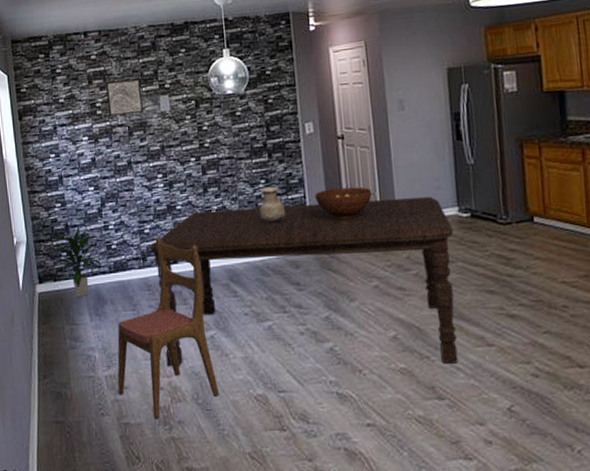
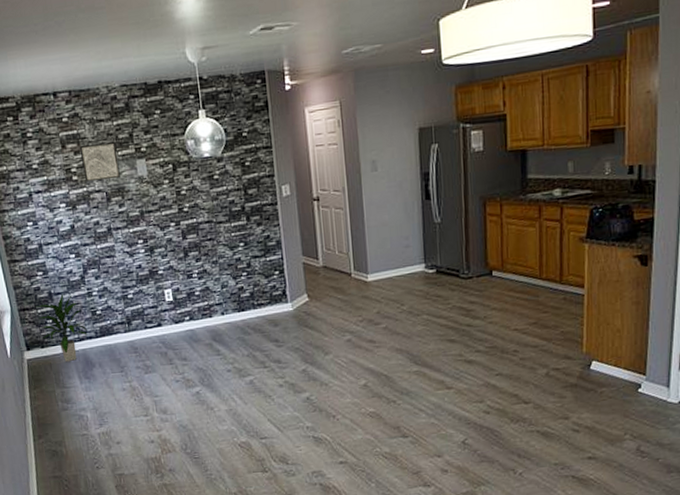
dining chair: present [117,236,219,419] -> none [107,301,206,469]
dining table: present [150,197,459,367] -> none [134,255,421,422]
vase: present [259,187,286,222] -> none [239,249,265,284]
fruit bowl: present [315,187,372,220] -> none [292,247,346,280]

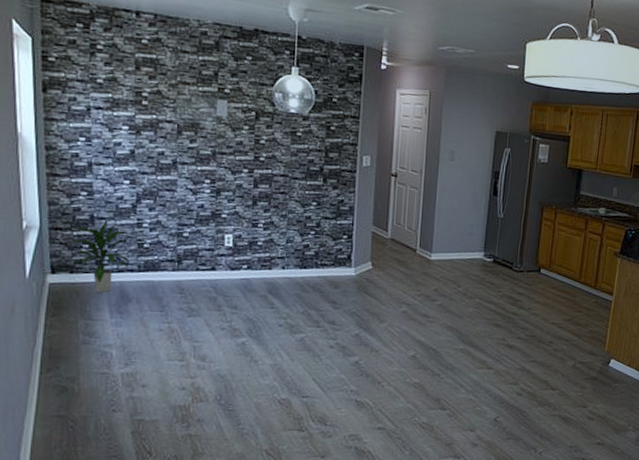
wall art: present [79,142,120,182] -> none [155,72,198,114]

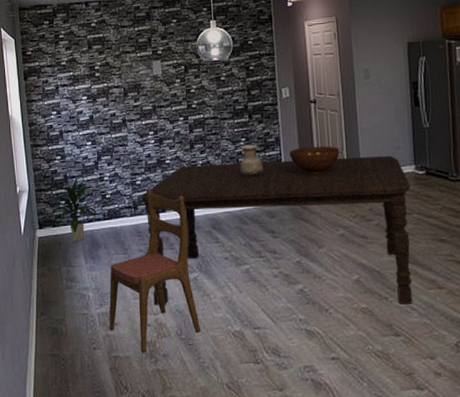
dining chair: none [135,241,243,417] -> present [109,187,200,353]
dining table: none [188,223,478,381] -> present [141,156,413,306]
vase: none [307,210,333,243] -> present [240,145,264,176]
fruit bowl: none [362,220,414,251] -> present [290,146,340,175]

